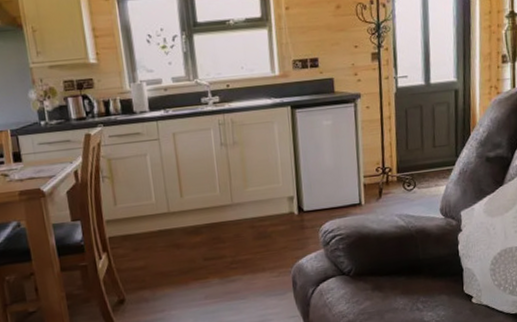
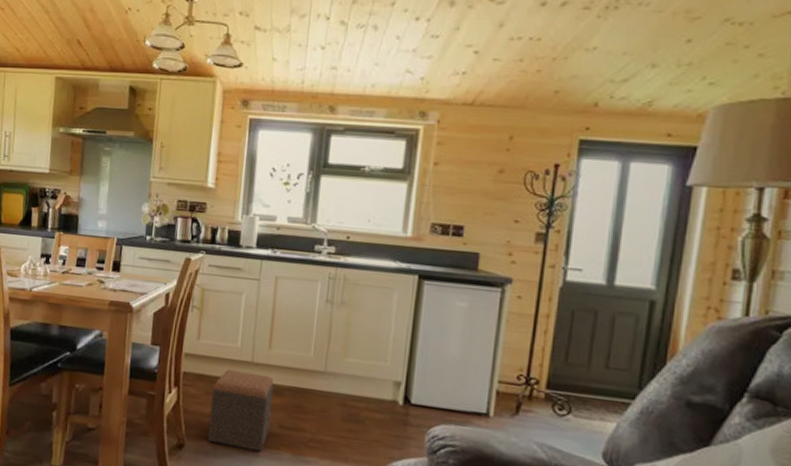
footstool: none [138,219,197,290] -> present [207,369,274,452]

